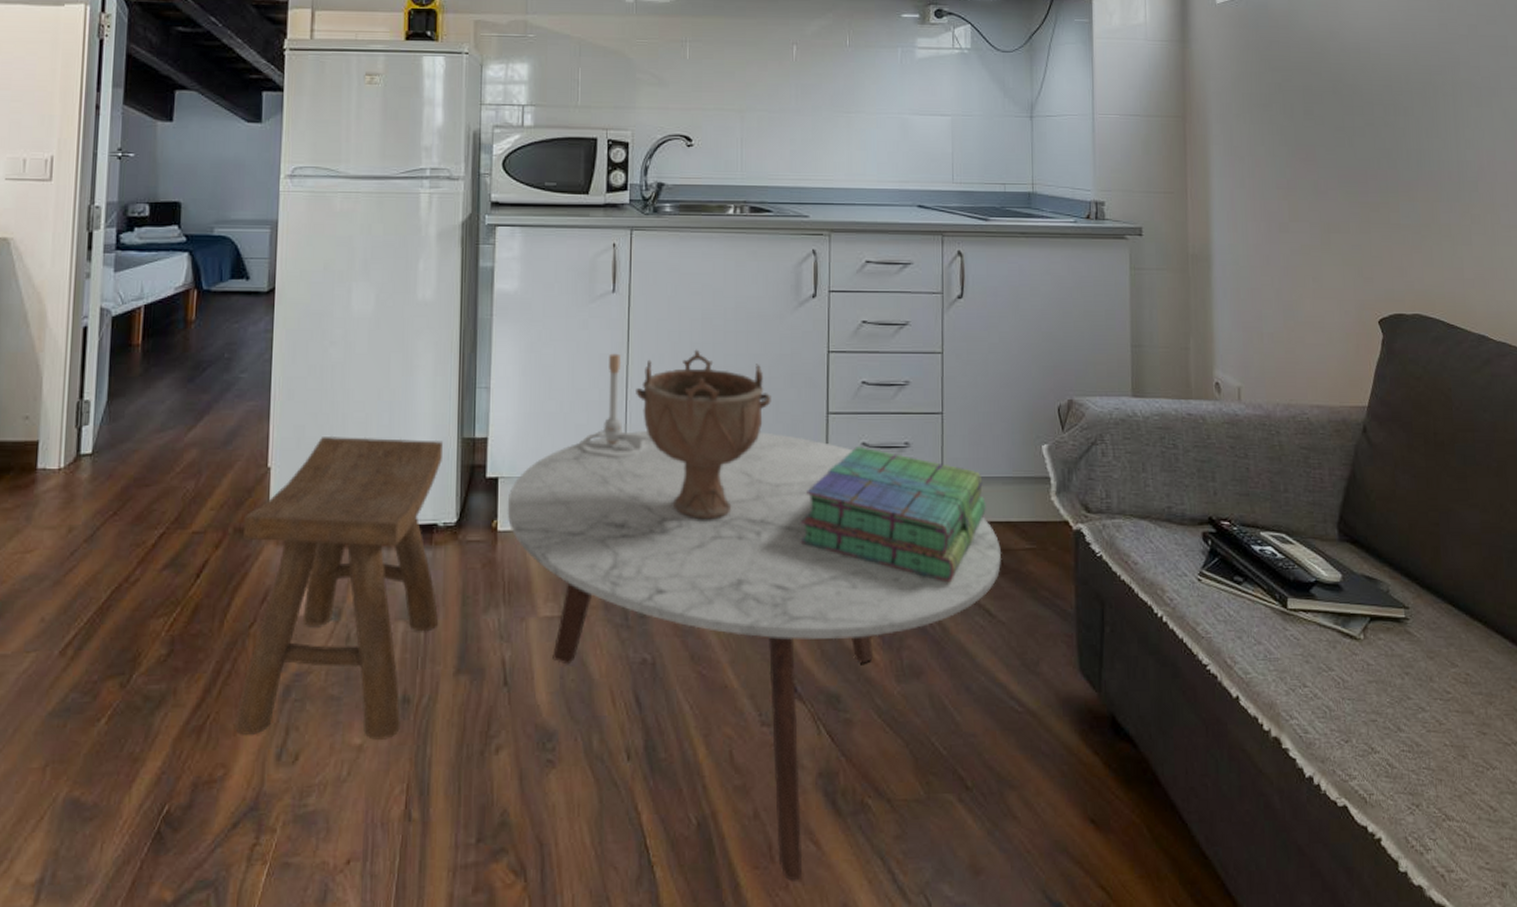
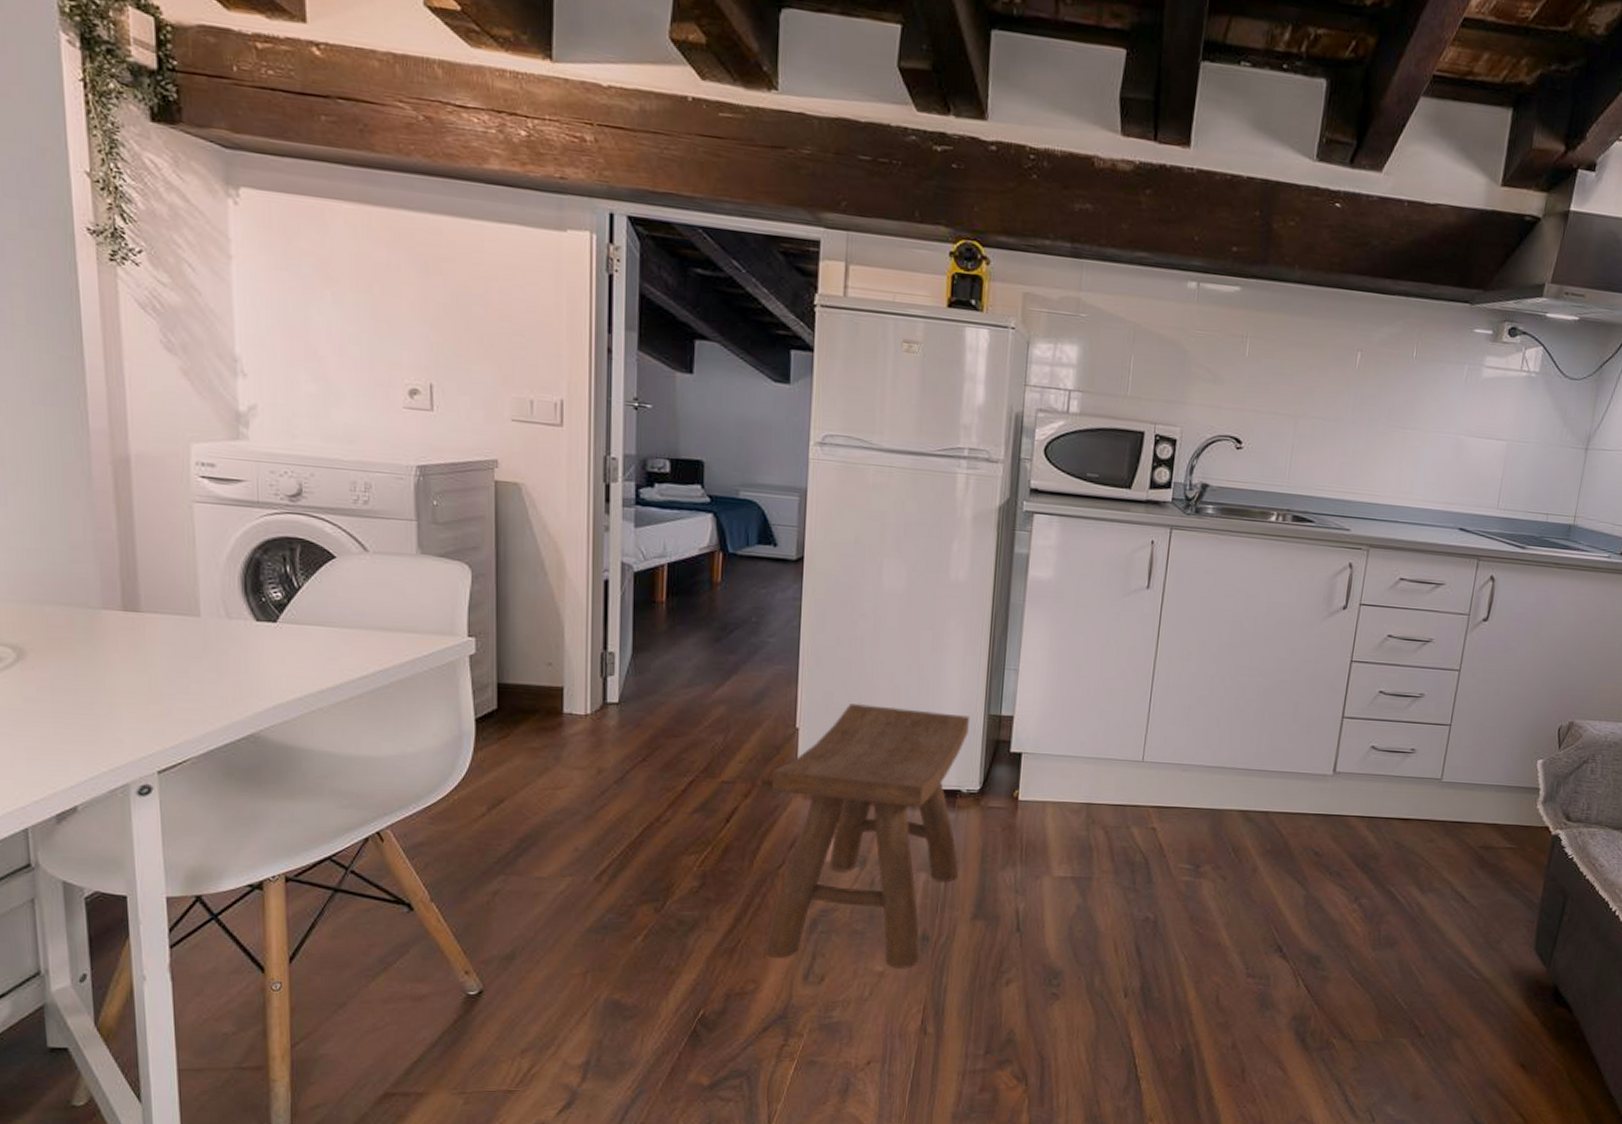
coffee table: present [507,431,1001,880] -> none [1028,720,1484,1096]
lamp base: present [579,353,652,458] -> none [1102,647,1173,744]
decorative bowl: present [636,349,771,519] -> none [1161,649,1291,803]
stack of books: present [800,446,986,583] -> none [1301,749,1478,872]

